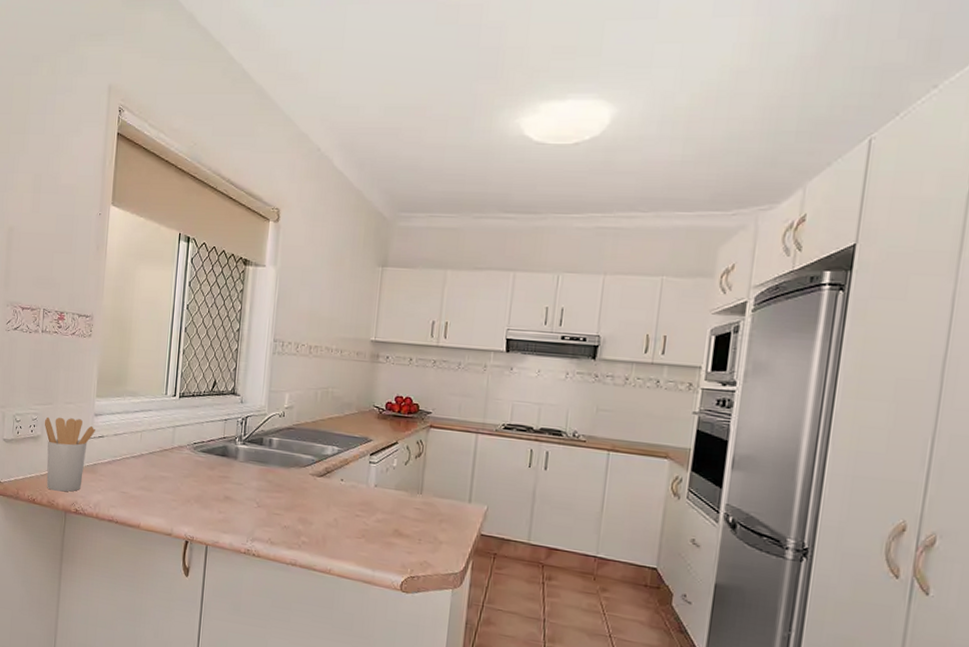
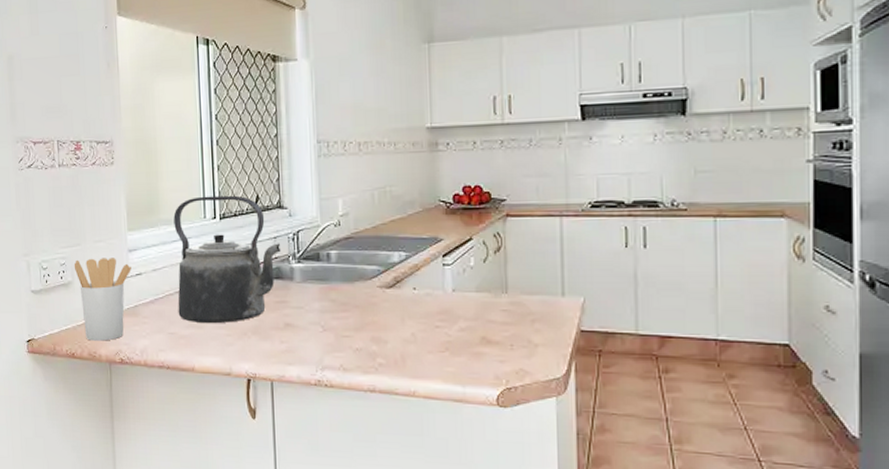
kettle: none [132,375,230,490] -> present [173,195,281,324]

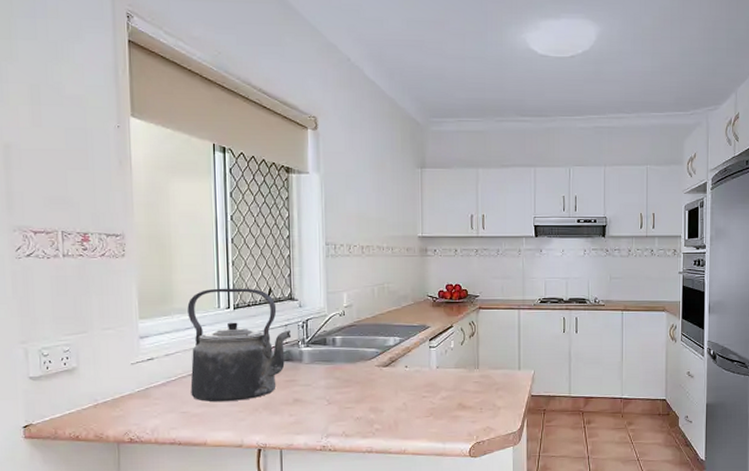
utensil holder: present [74,258,132,341] -> none [79,344,143,423]

